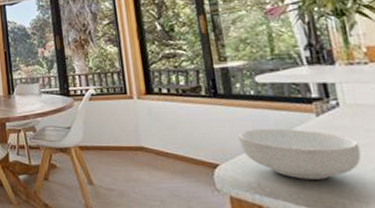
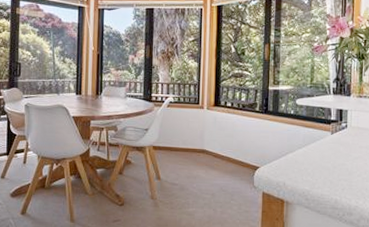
cereal bowl: present [238,128,362,180] -> none [276,141,354,182]

